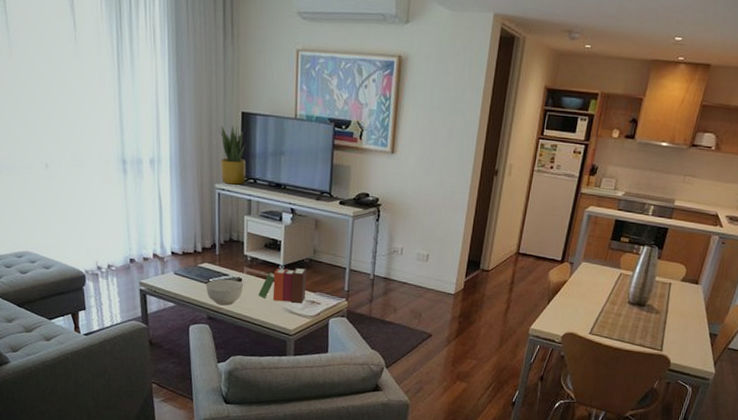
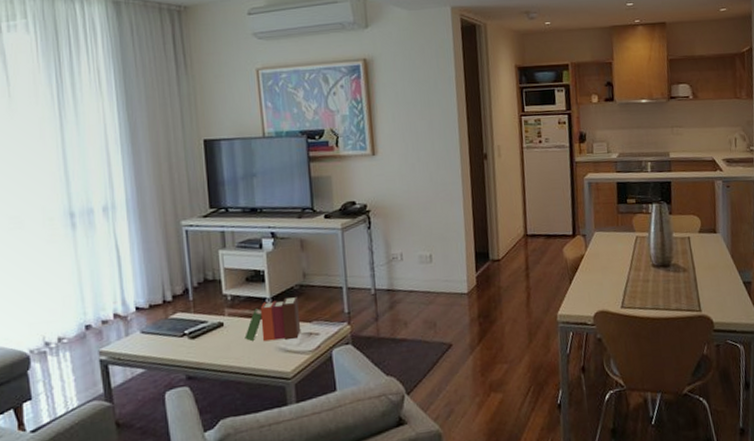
bowl: present [205,279,243,306] -> none [180,326,226,360]
planter: present [218,125,246,185] -> none [179,154,216,219]

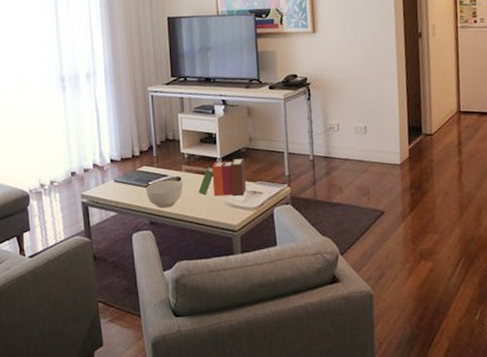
bowl: none [180,326,226,360] -> present [145,180,183,208]

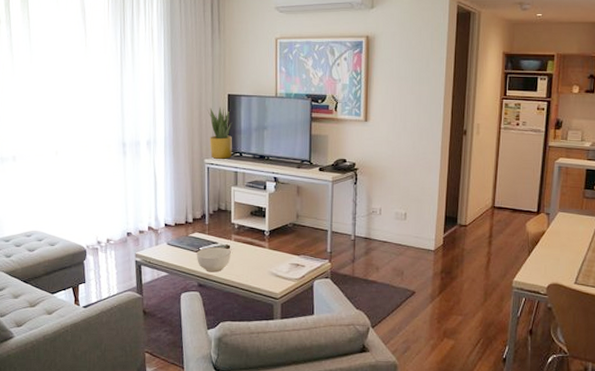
planter: none [147,29,177,86] -> present [207,106,233,159]
books: present [198,157,247,197] -> none [245,232,291,268]

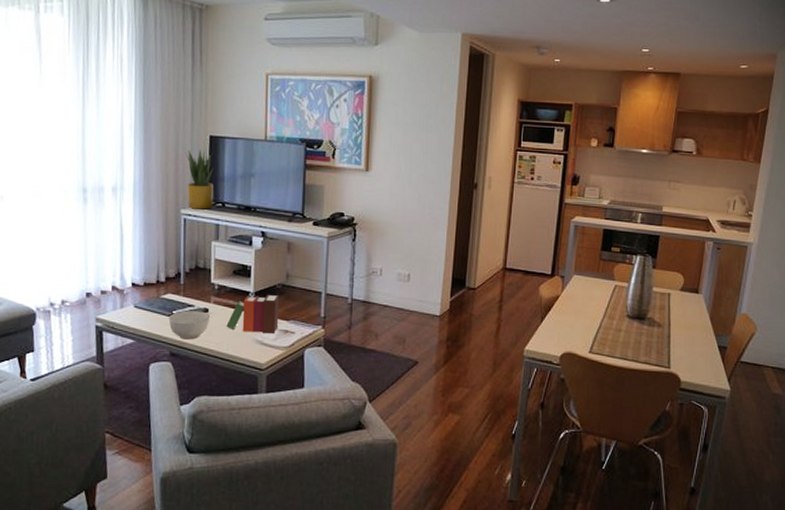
books: none [245,232,291,268] -> present [226,294,279,335]

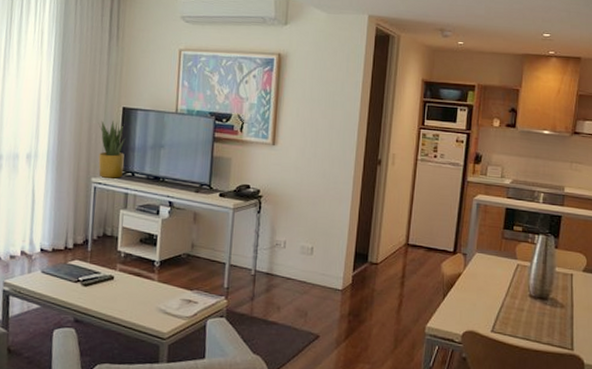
bowl: present [168,310,210,340] -> none [74,277,115,307]
books: present [226,294,279,335] -> none [130,263,184,304]

